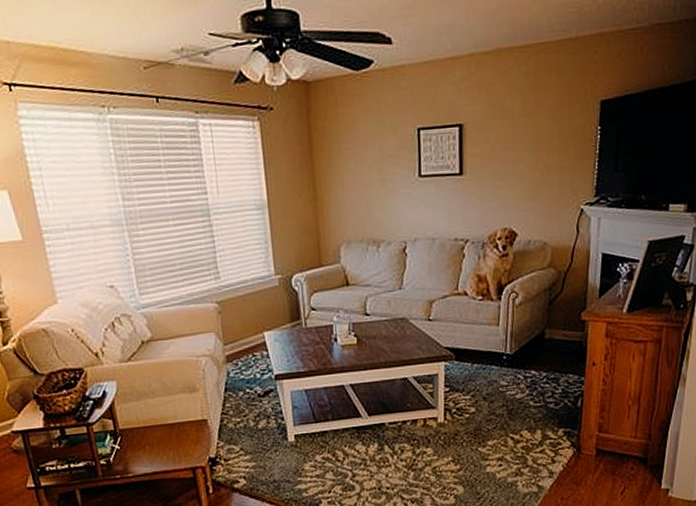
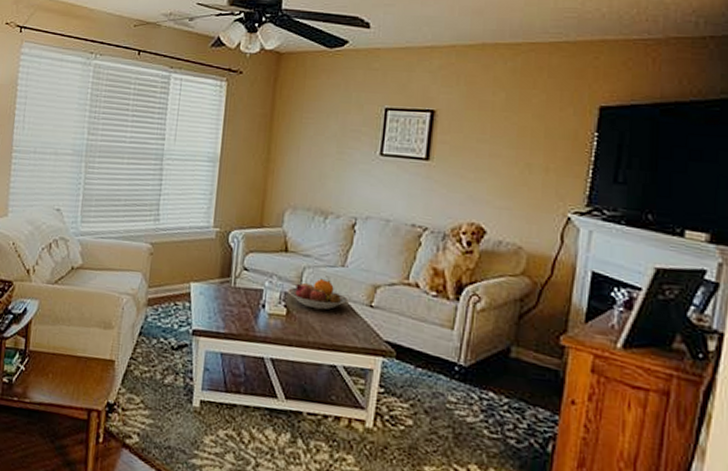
fruit bowl: none [355,303,410,333] -> present [287,278,349,310]

